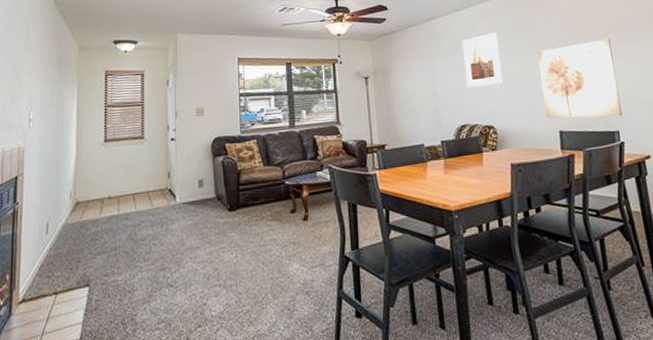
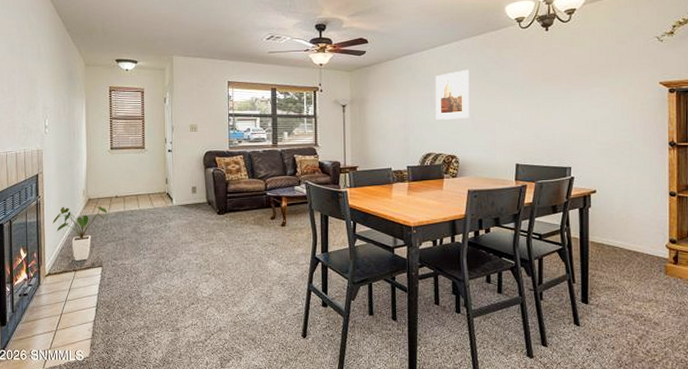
house plant: none [31,210,98,282] -> present [52,206,107,262]
wall art: present [537,39,623,119] -> none [505,81,577,154]

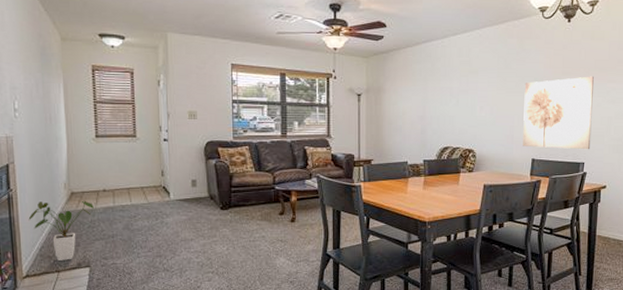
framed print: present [435,69,470,120] -> none [454,59,490,112]
wall art: none [505,81,577,154] -> present [523,76,594,150]

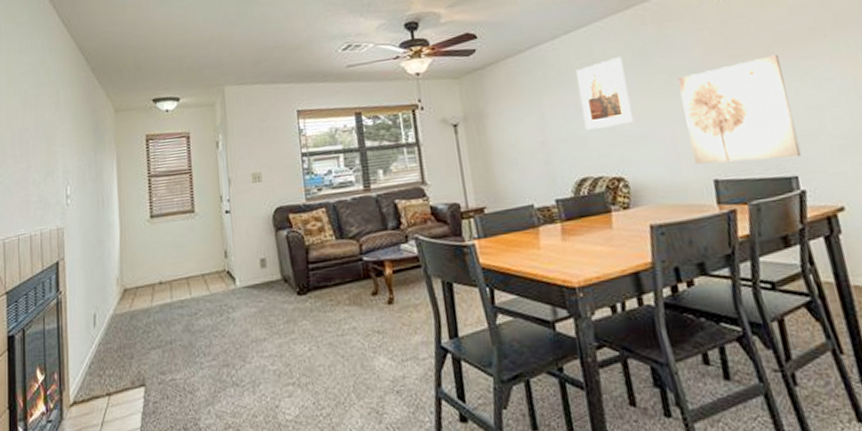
house plant: present [28,200,94,262] -> none [77,297,149,381]
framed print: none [454,59,490,112] -> present [576,56,633,130]

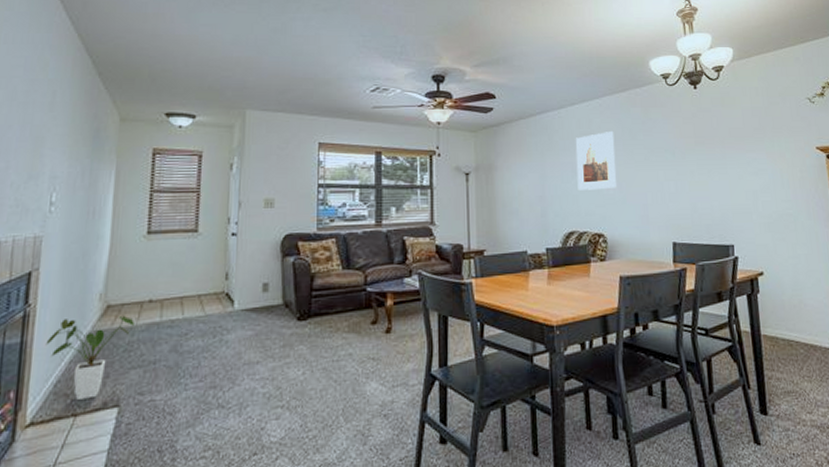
house plant: none [77,297,149,381] -> present [45,315,134,401]
wall art: present [677,54,802,164] -> none [655,146,739,230]

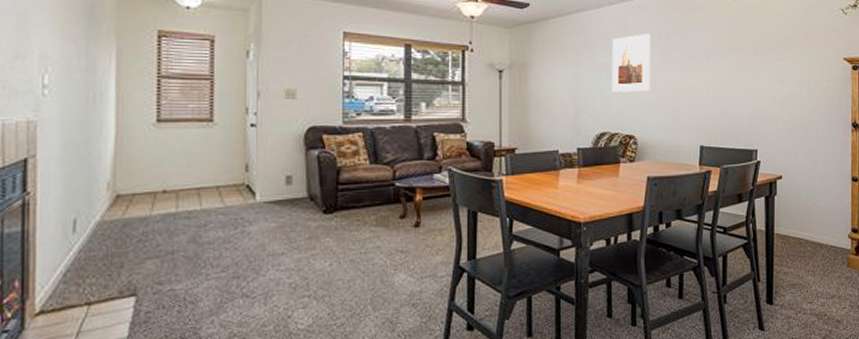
house plant: present [45,315,134,401] -> none [50,205,148,290]

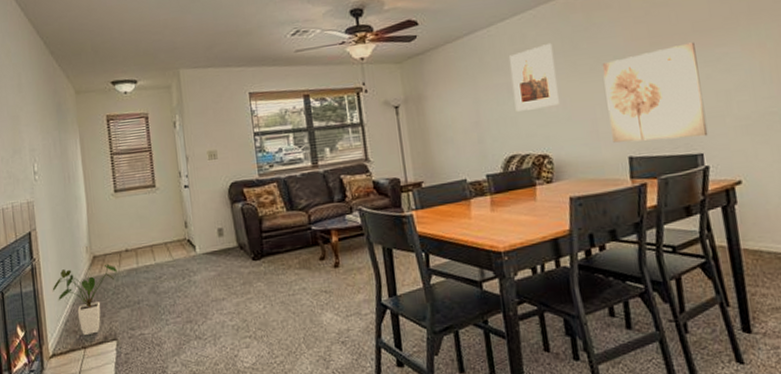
house plant: none [50,205,148,290] -> present [52,263,117,336]
wall art: none [689,53,763,135] -> present [602,42,708,143]

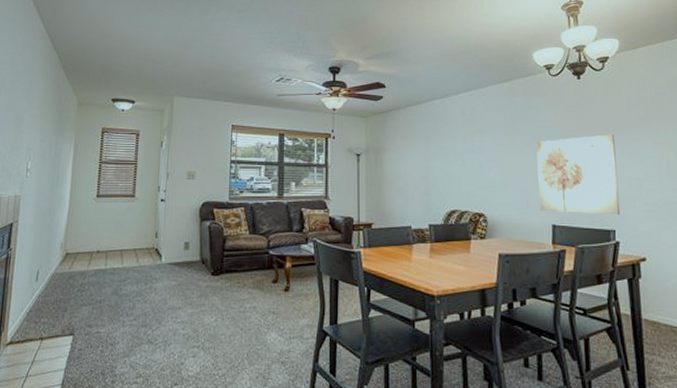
house plant: present [52,263,117,336] -> none [21,261,86,328]
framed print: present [509,42,559,112] -> none [459,118,497,173]

